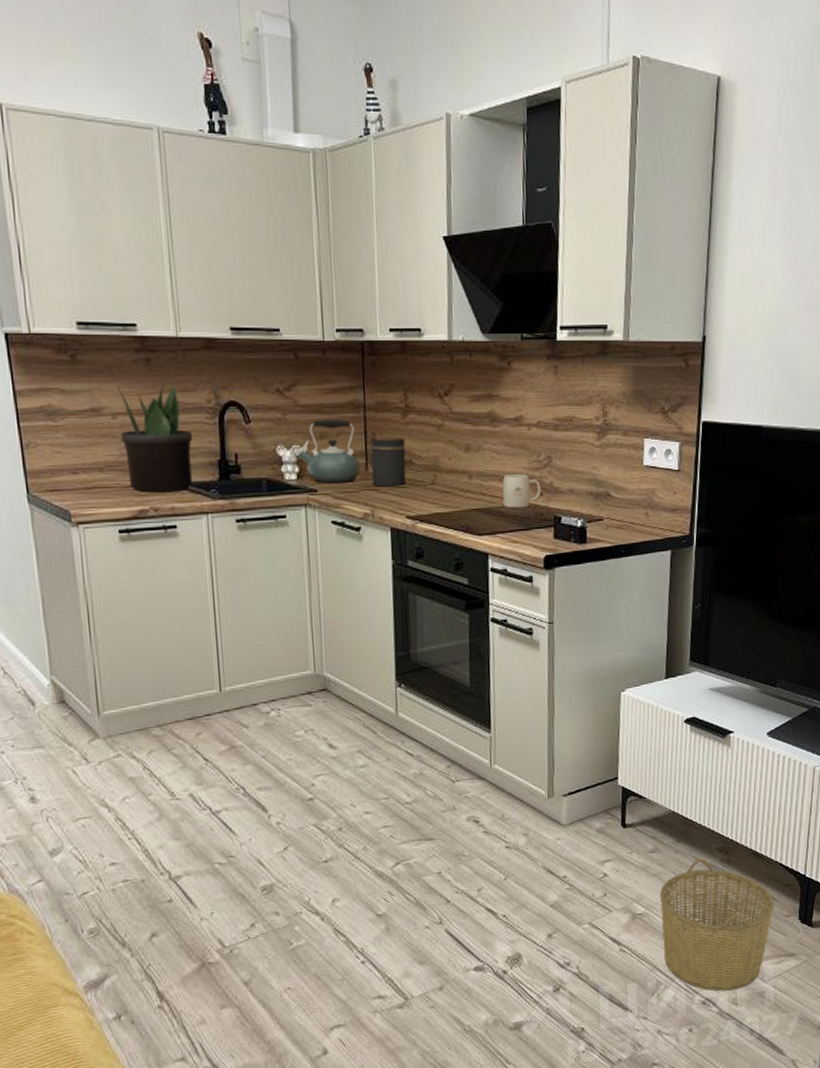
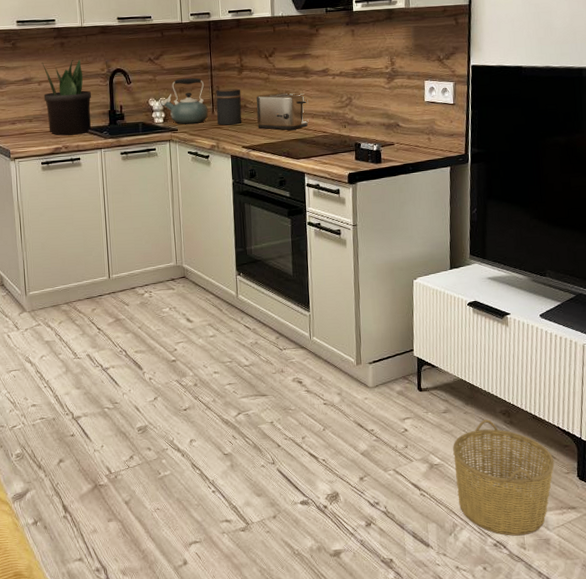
toaster: none [425,446,495,497] -> present [256,93,309,131]
mug: present [502,473,541,509] -> none [314,111,344,138]

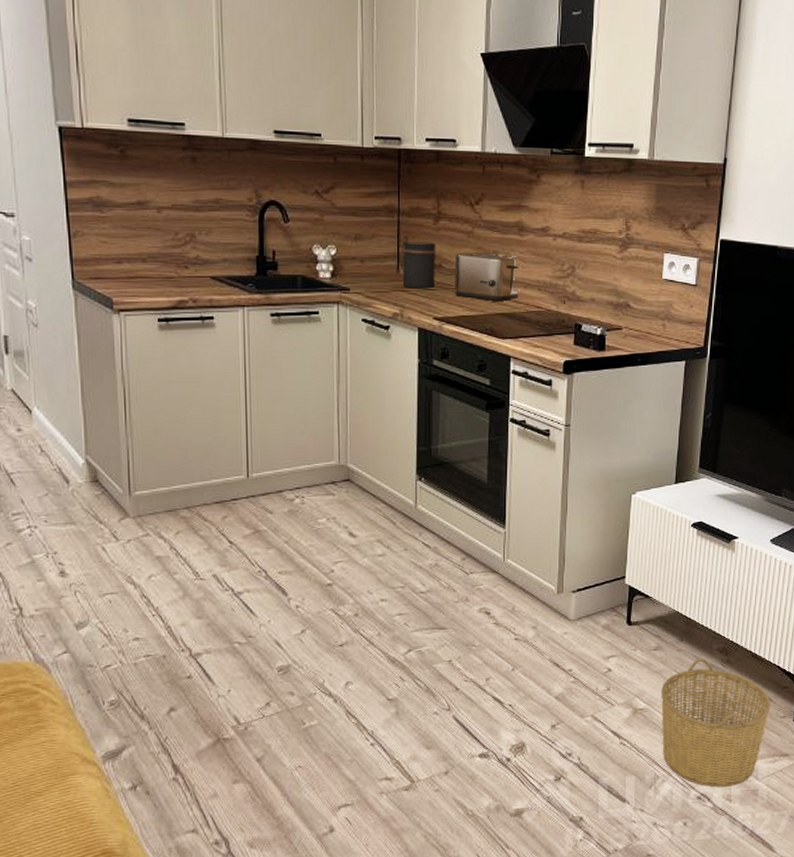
planter: present [42,59,91,136] -> none [163,181,232,285]
kettle: present [162,78,209,124] -> none [331,222,392,283]

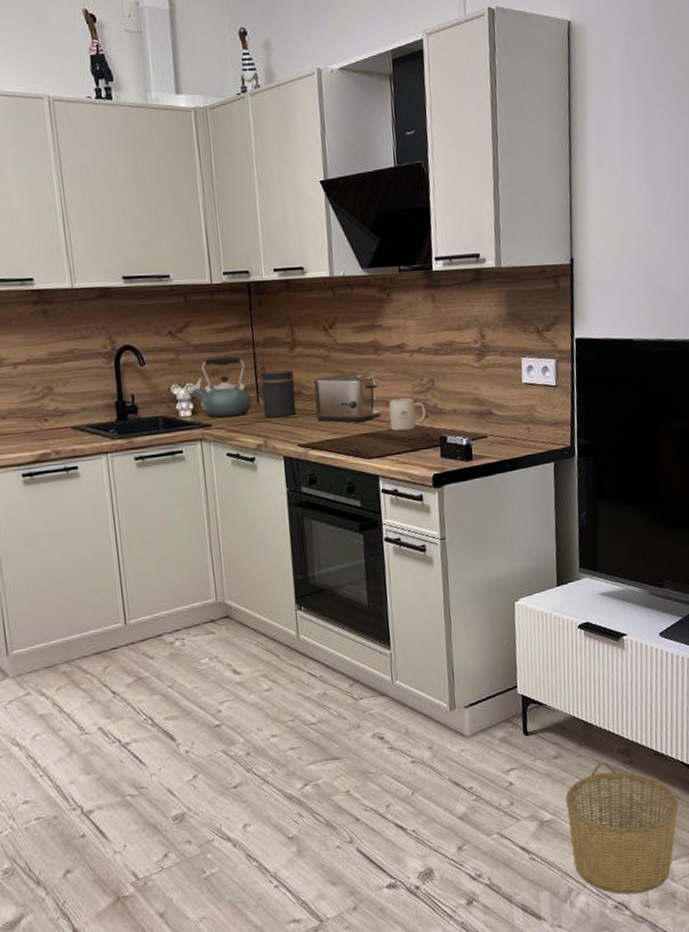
kettle: none [331,222,392,283] -> present [189,356,252,418]
mug: none [527,281,564,315] -> present [388,398,426,431]

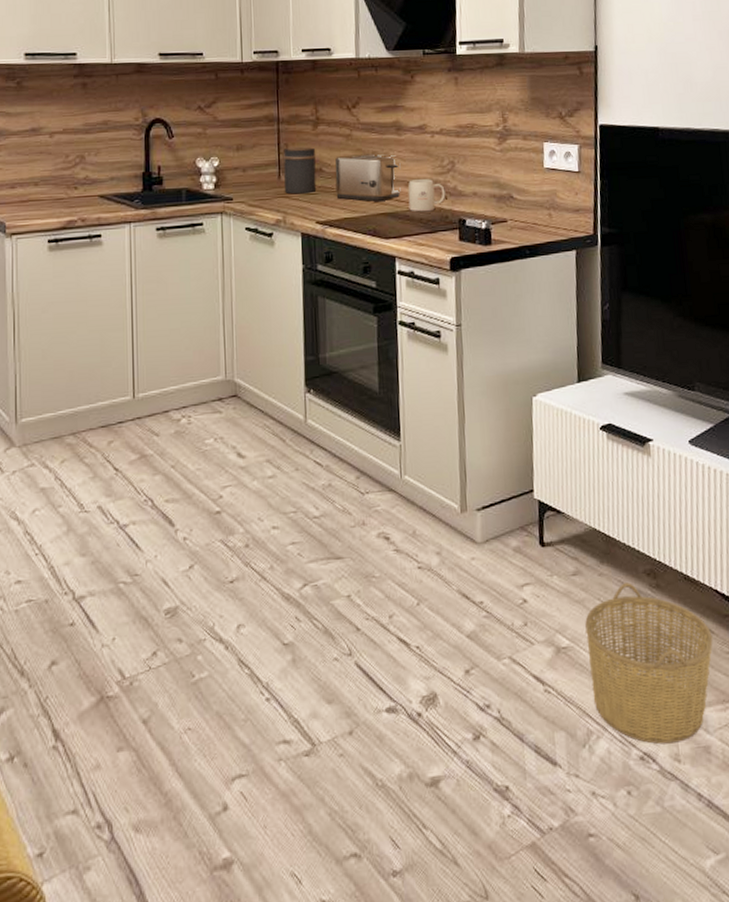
kettle: present [189,356,252,418] -> none [214,132,274,192]

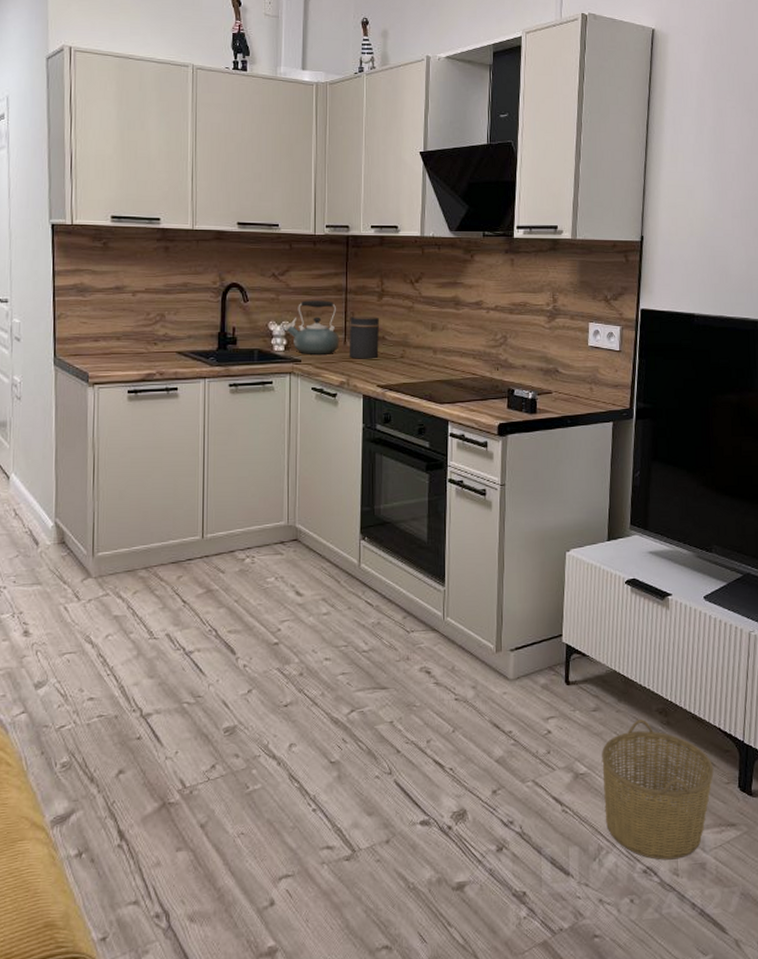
kettle: none [214,132,274,192] -> present [285,300,340,354]
toaster: present [335,154,401,202] -> none [396,325,457,370]
mug: present [408,178,446,212] -> none [463,350,497,381]

